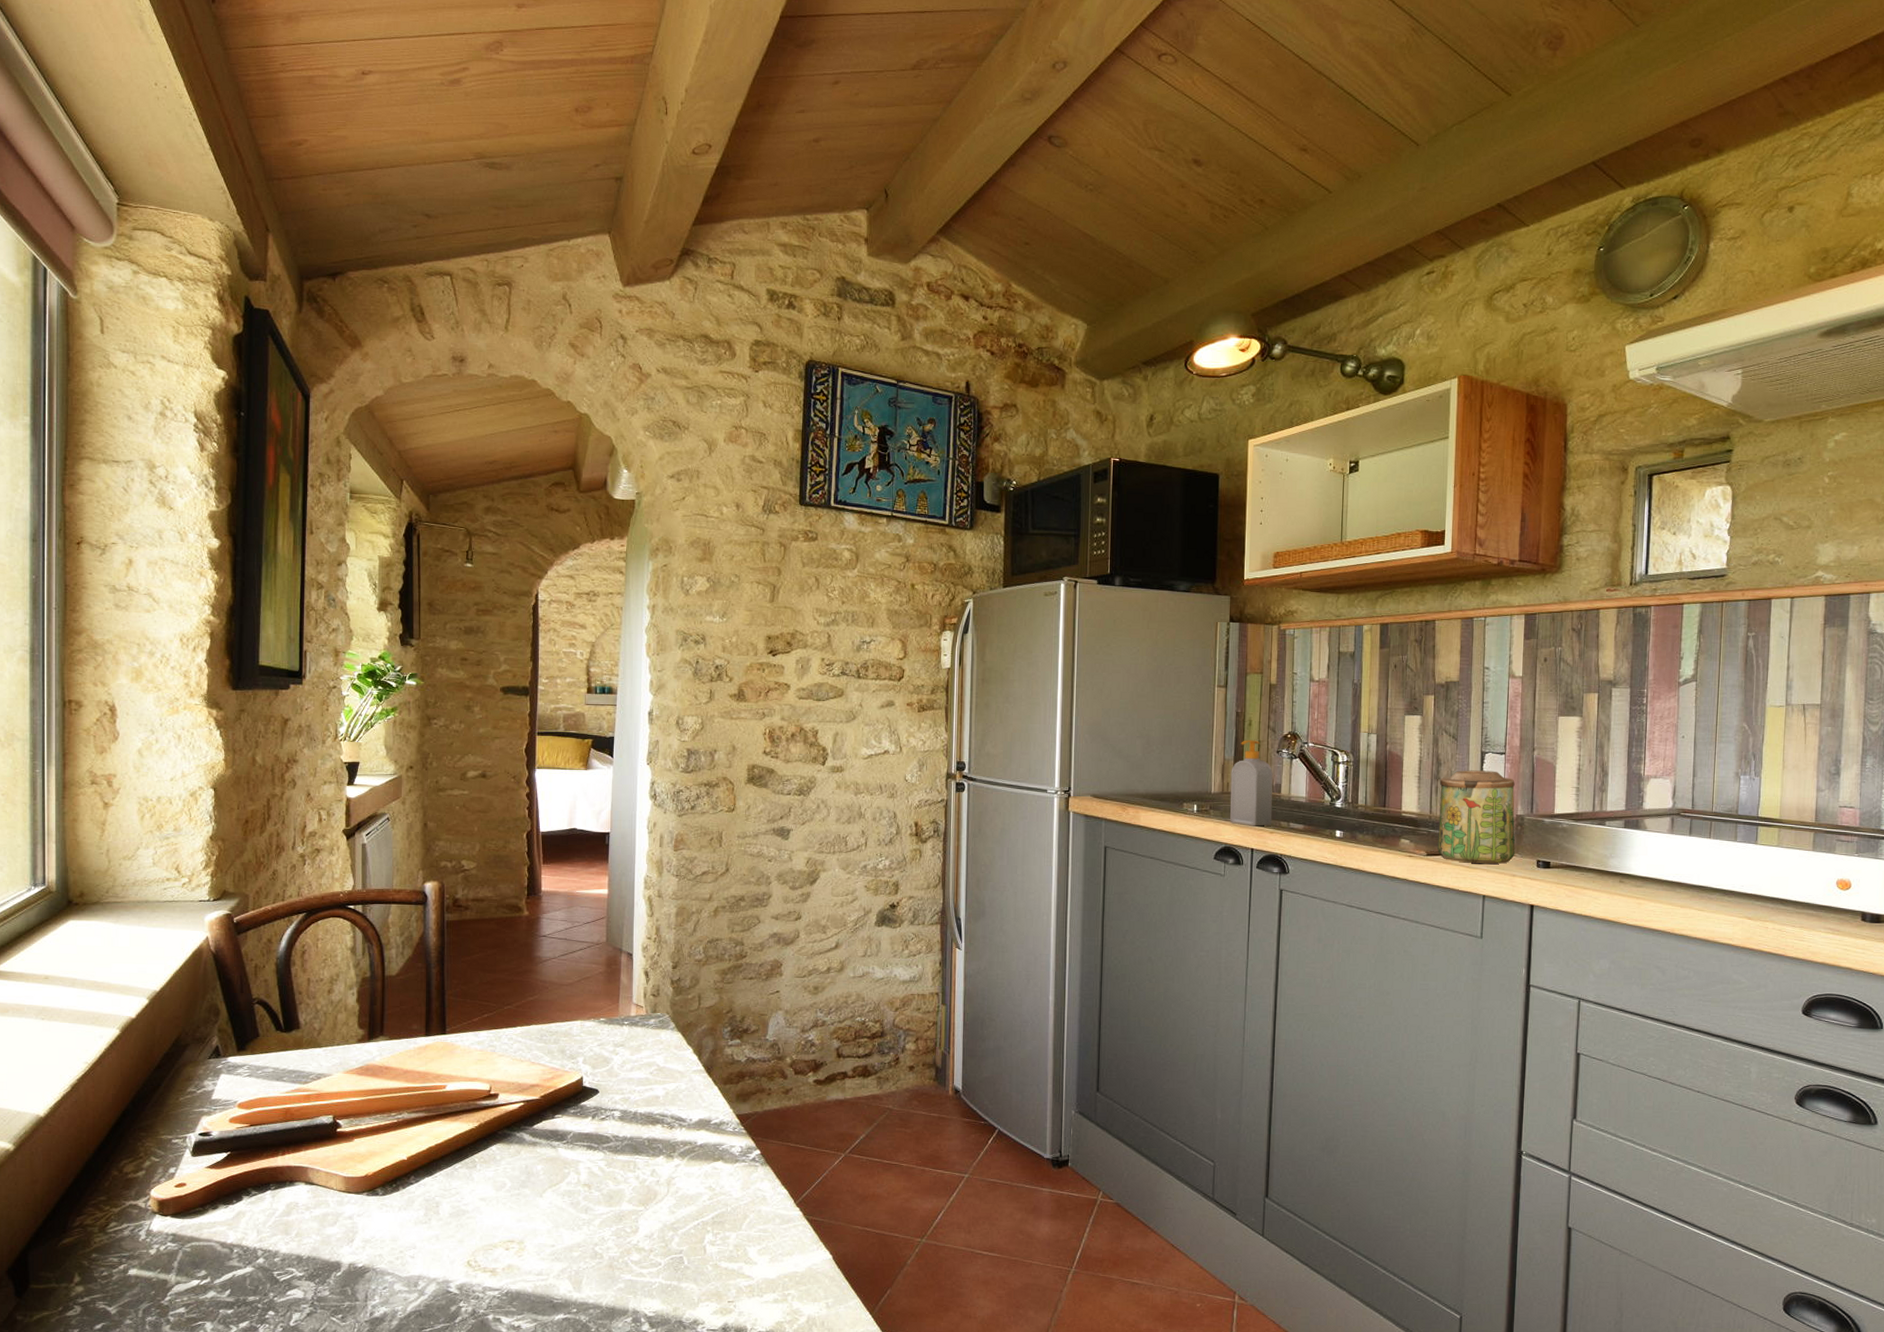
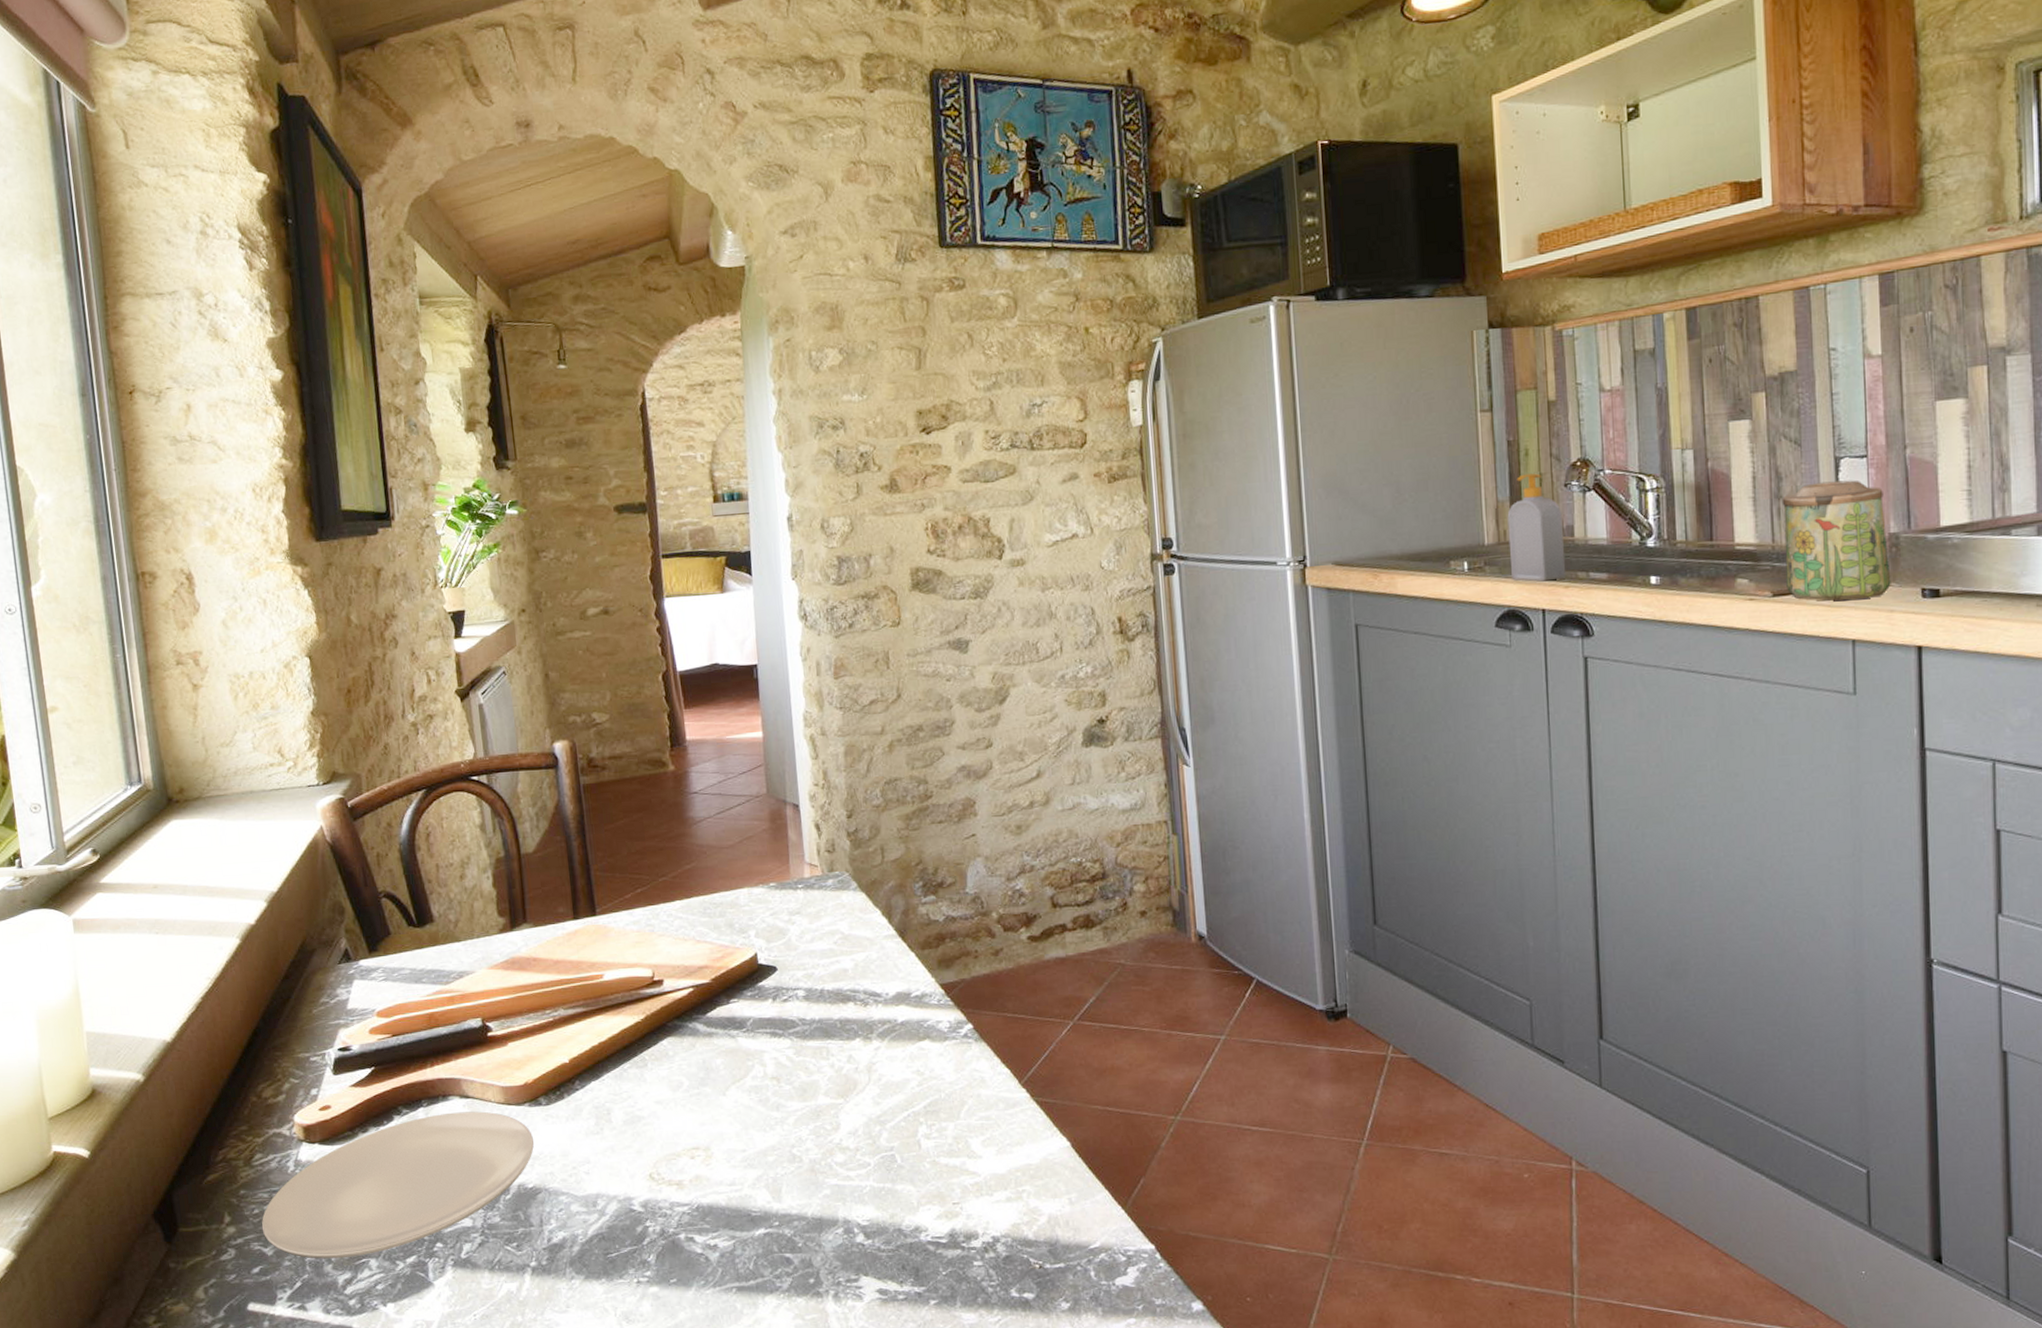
plate: none [108,1196,367,1320] -> present [261,1111,534,1259]

